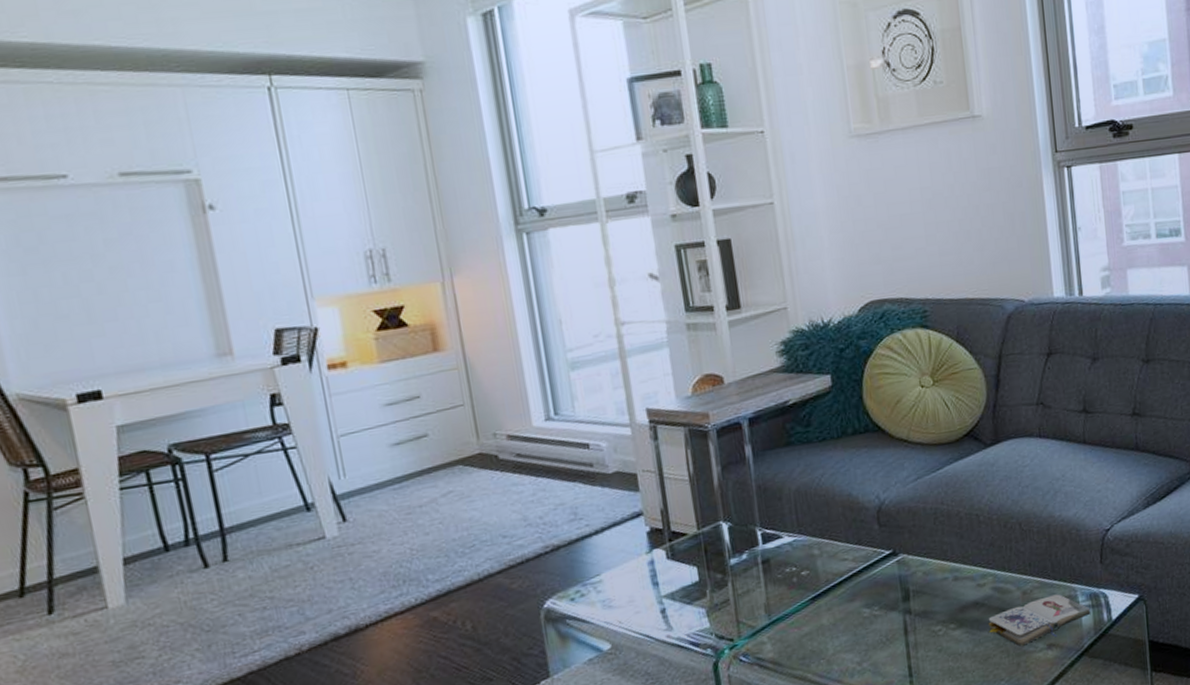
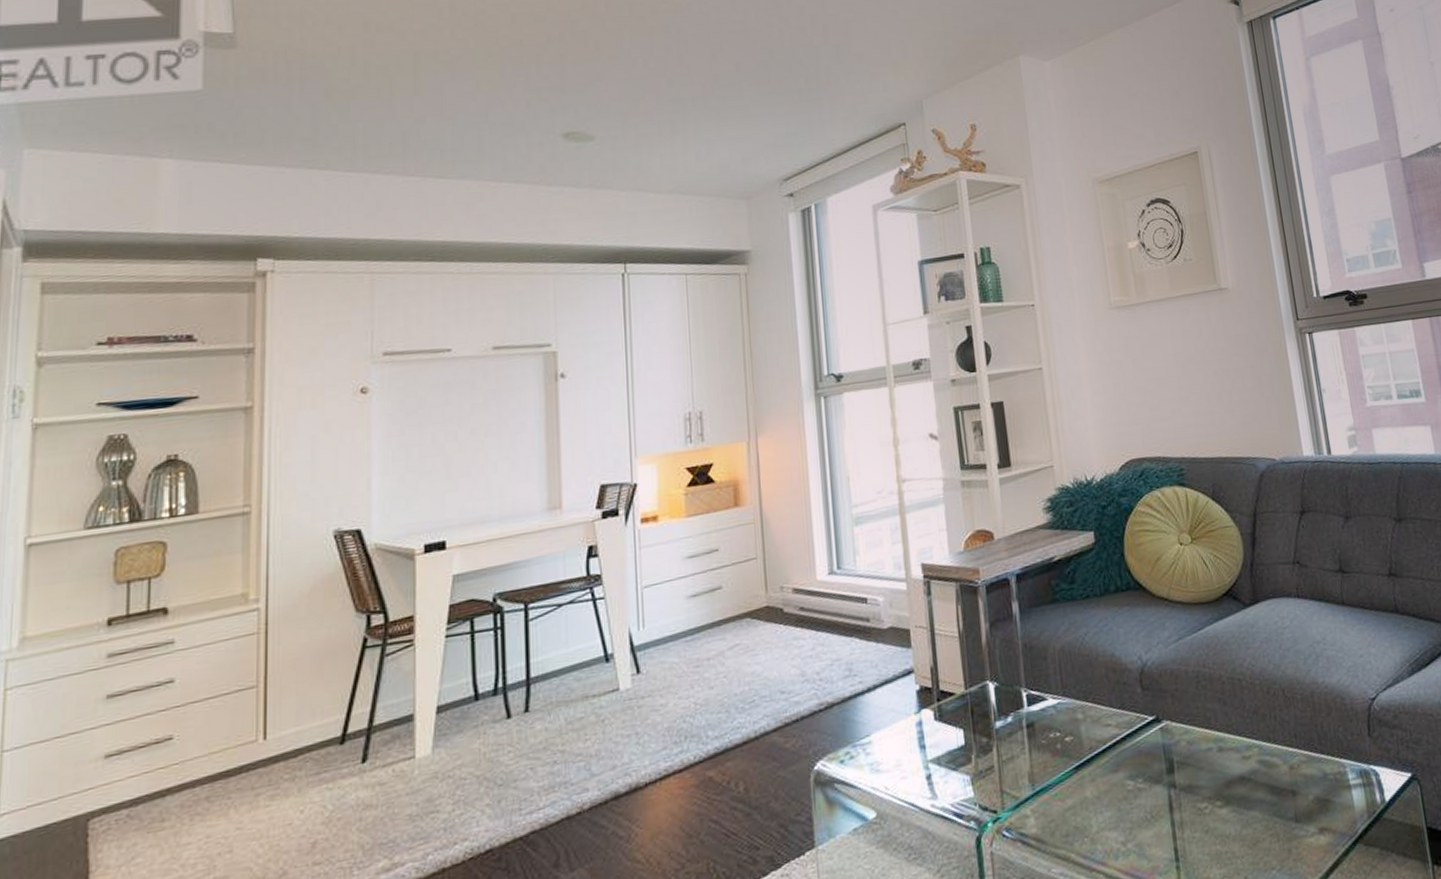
paperback book: present [987,594,1091,647] -> none [1254,770,1363,830]

